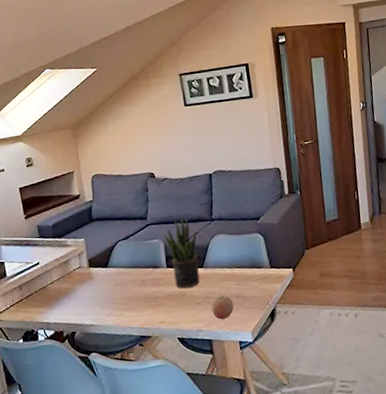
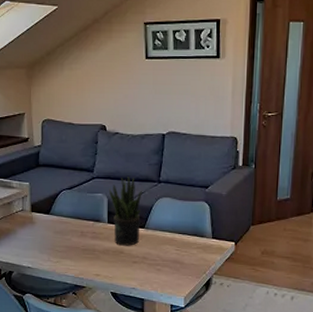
fruit: present [212,295,234,320] -> none [148,258,170,281]

